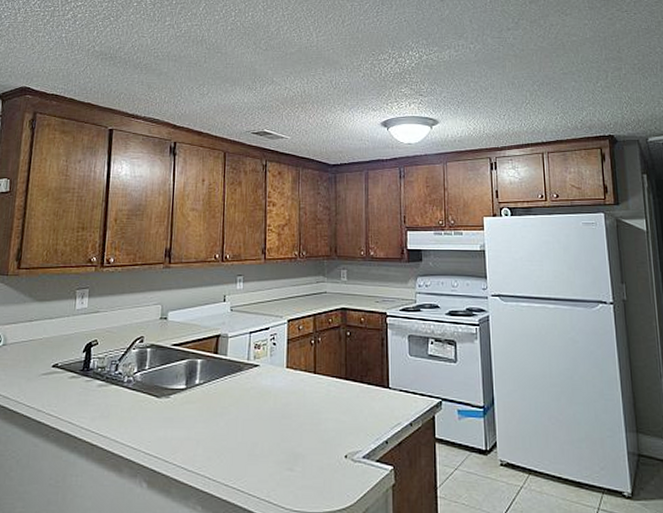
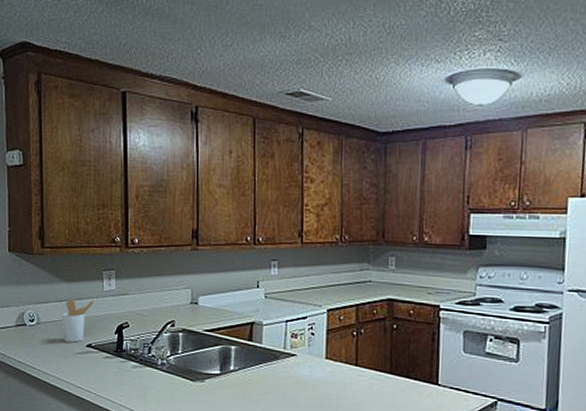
utensil holder: none [29,319,65,363] -> present [61,299,94,343]

